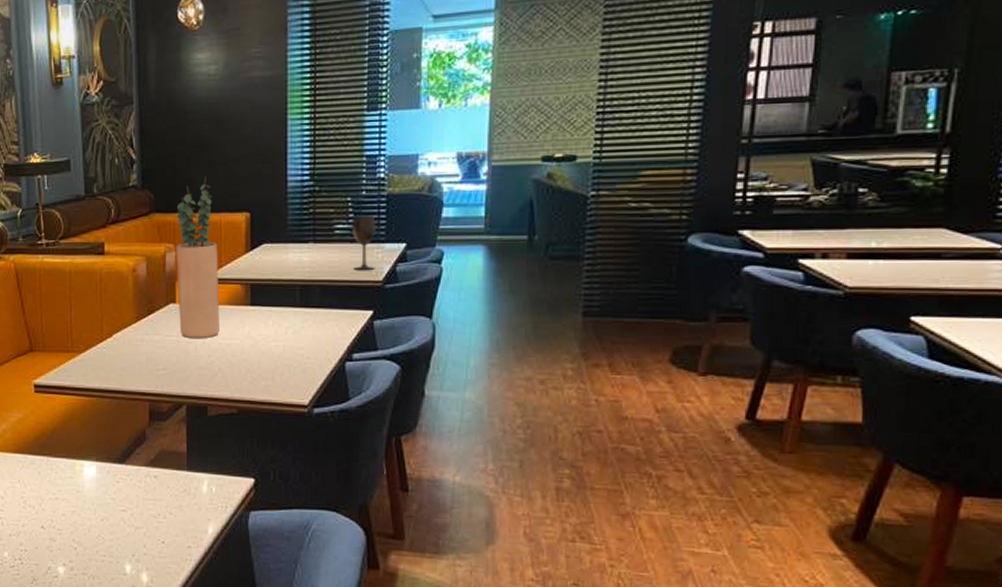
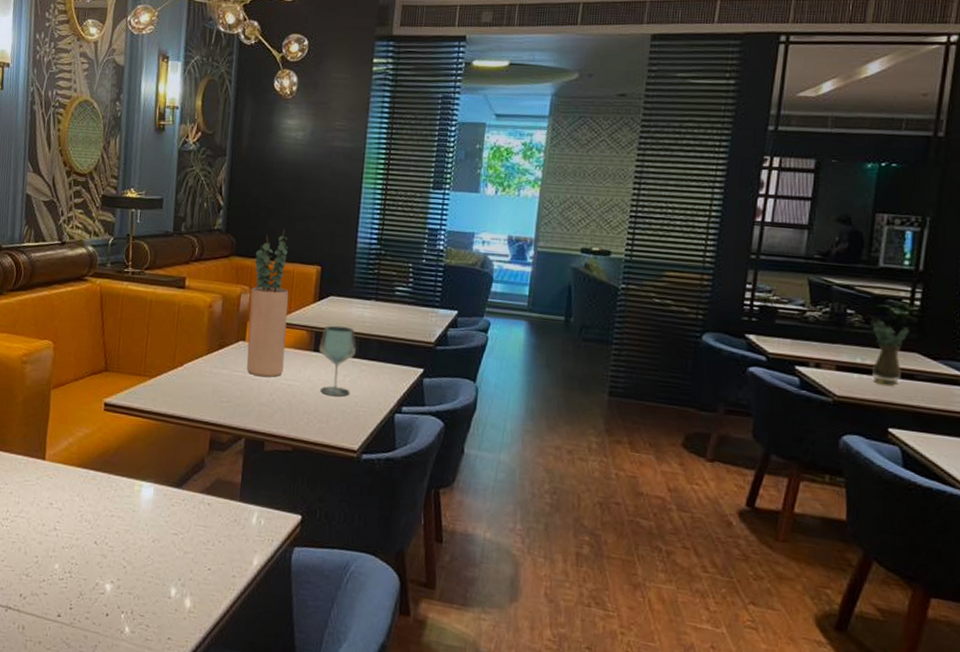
wine glass: none [256,275,298,350] -> present [318,325,357,397]
wine glass: present [353,215,376,270] -> none [410,281,433,331]
vase: none [887,192,935,270] -> present [871,316,910,387]

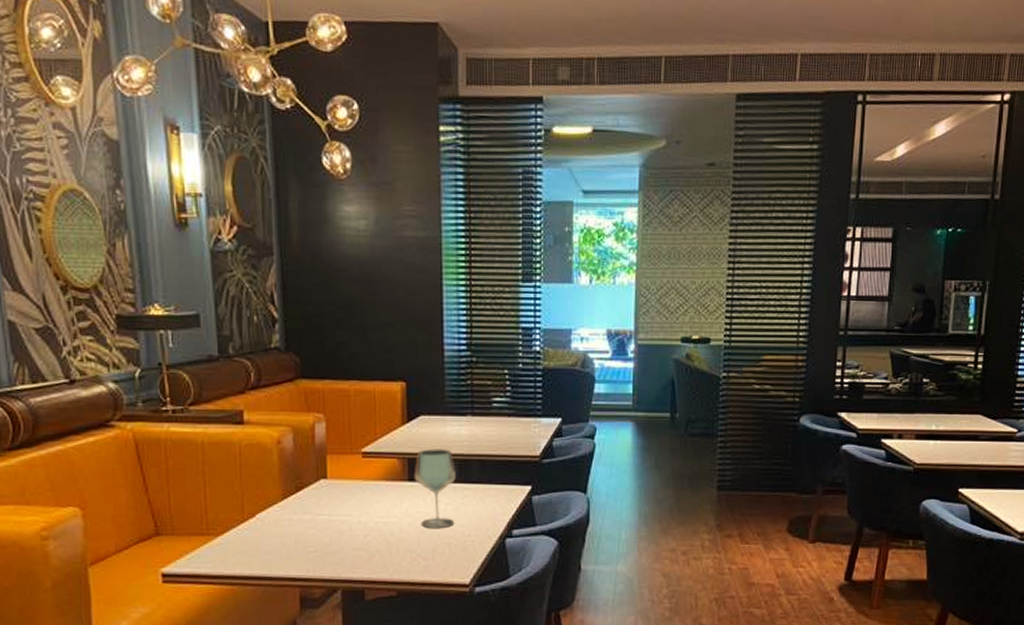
vase: present [246,228,289,377] -> none [325,340,376,518]
vase: present [871,316,910,387] -> none [943,383,974,449]

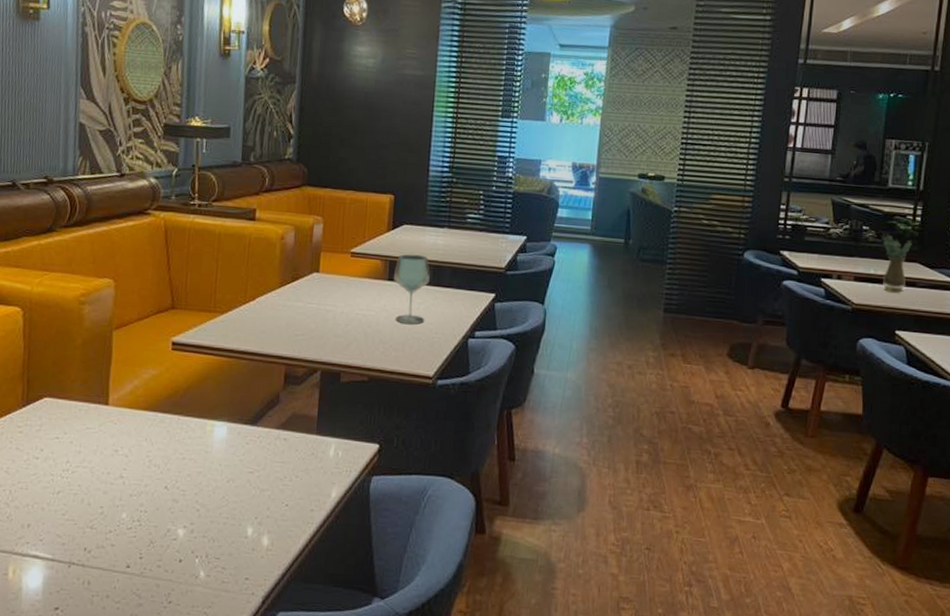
vase: none [943,383,974,449] -> present [882,231,912,294]

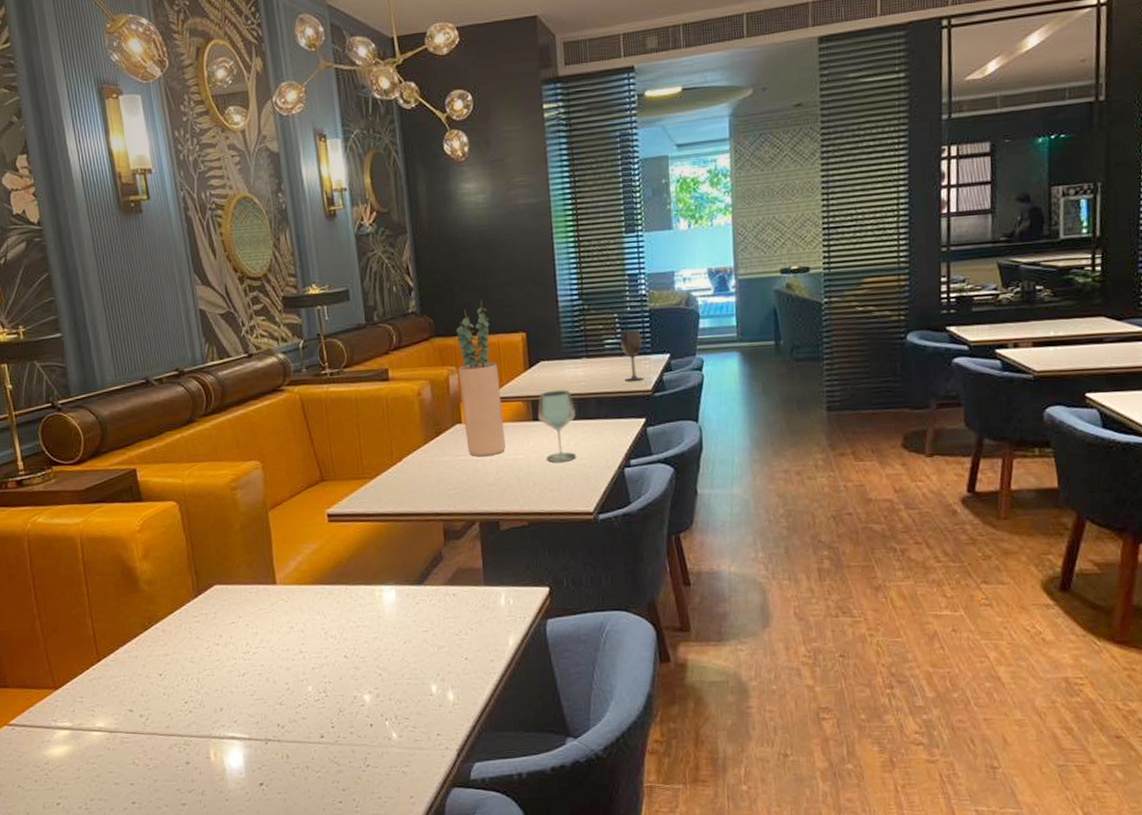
vase: none [321,157,362,308] -> present [456,299,506,457]
wine glass: none [481,208,503,257] -> present [621,329,644,381]
vase: present [882,231,912,294] -> none [1058,288,1094,354]

